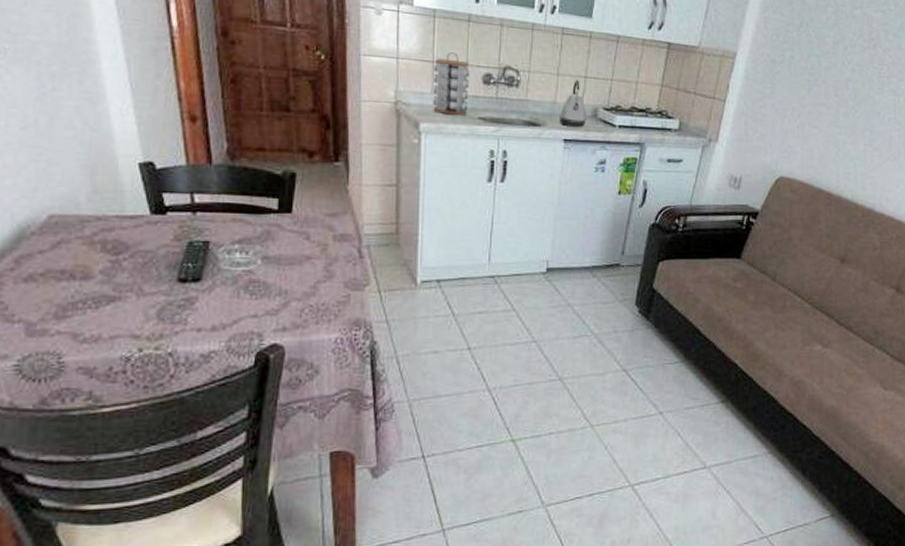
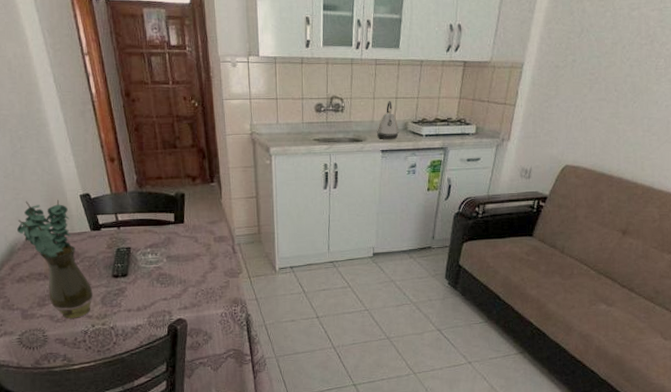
vase: none [31,165,145,338] -> present [16,200,93,319]
spice rack: present [433,51,470,116] -> none [278,89,306,140]

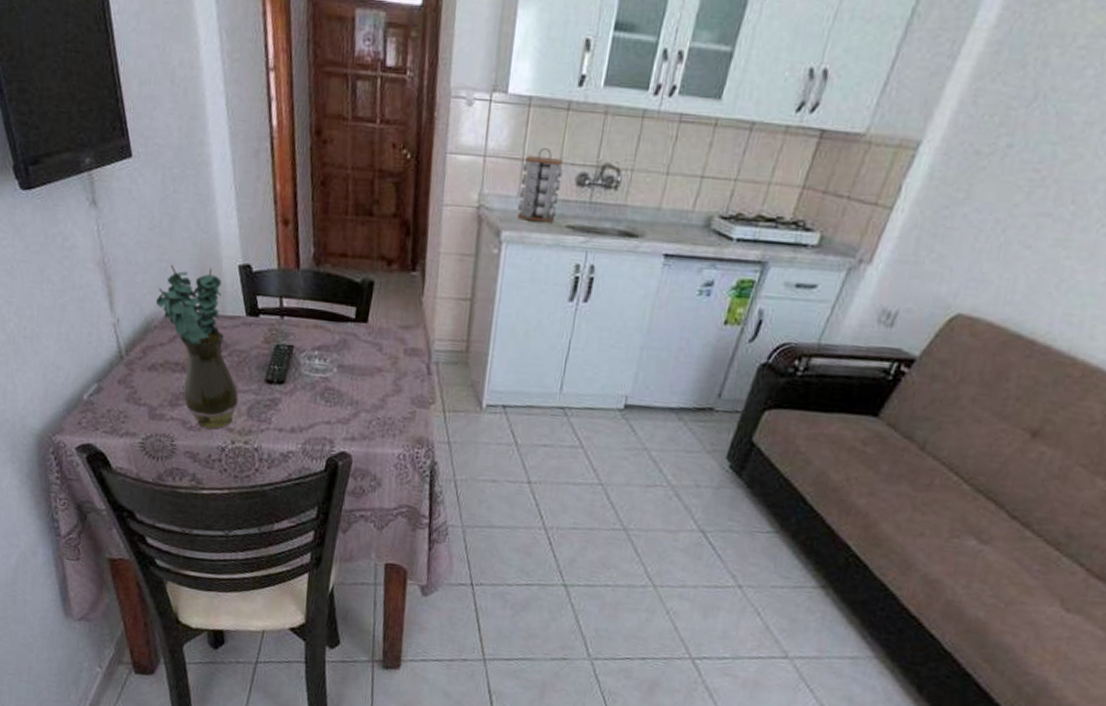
spice rack: none [278,89,306,140] -> present [517,146,563,223]
kettle: present [376,100,400,140] -> none [661,179,698,241]

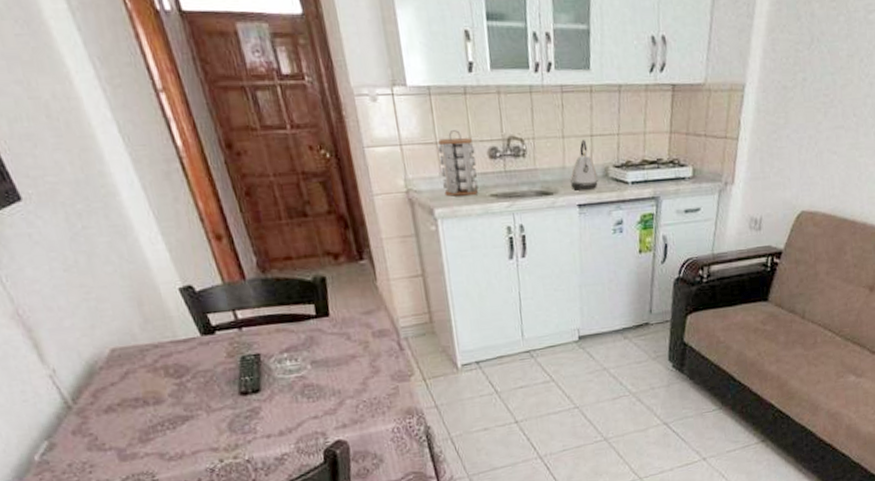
vase: present [155,264,239,429] -> none [93,297,217,455]
kettle: none [661,179,698,241] -> present [569,139,599,192]

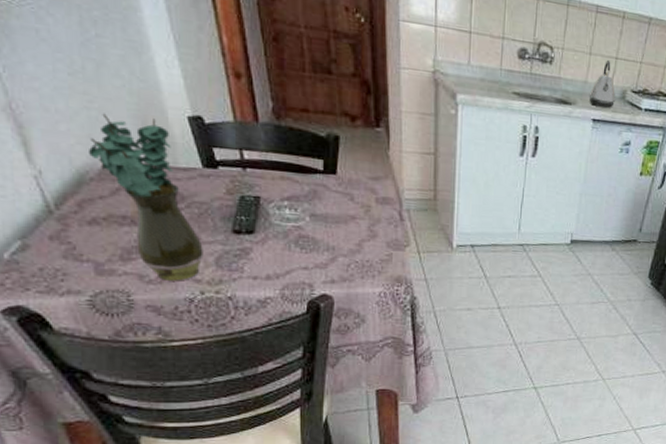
vase: none [93,297,217,455] -> present [87,113,203,281]
spice rack: present [437,129,478,197] -> none [470,22,506,89]

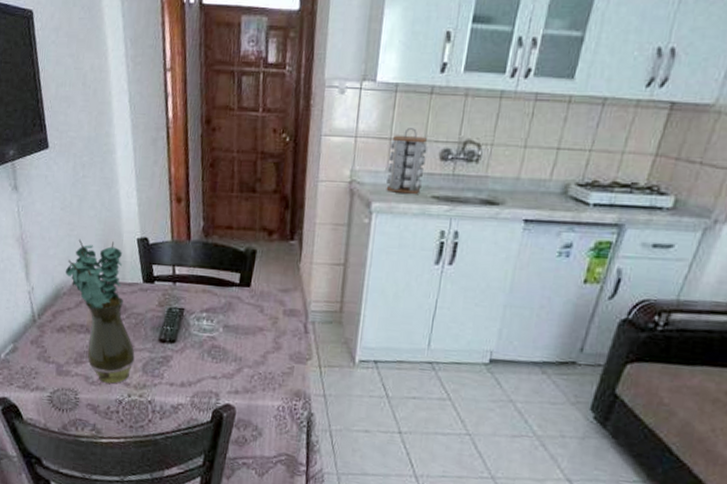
spice rack: none [470,22,506,89] -> present [386,127,428,195]
kettle: present [589,59,616,109] -> none [521,151,556,207]

